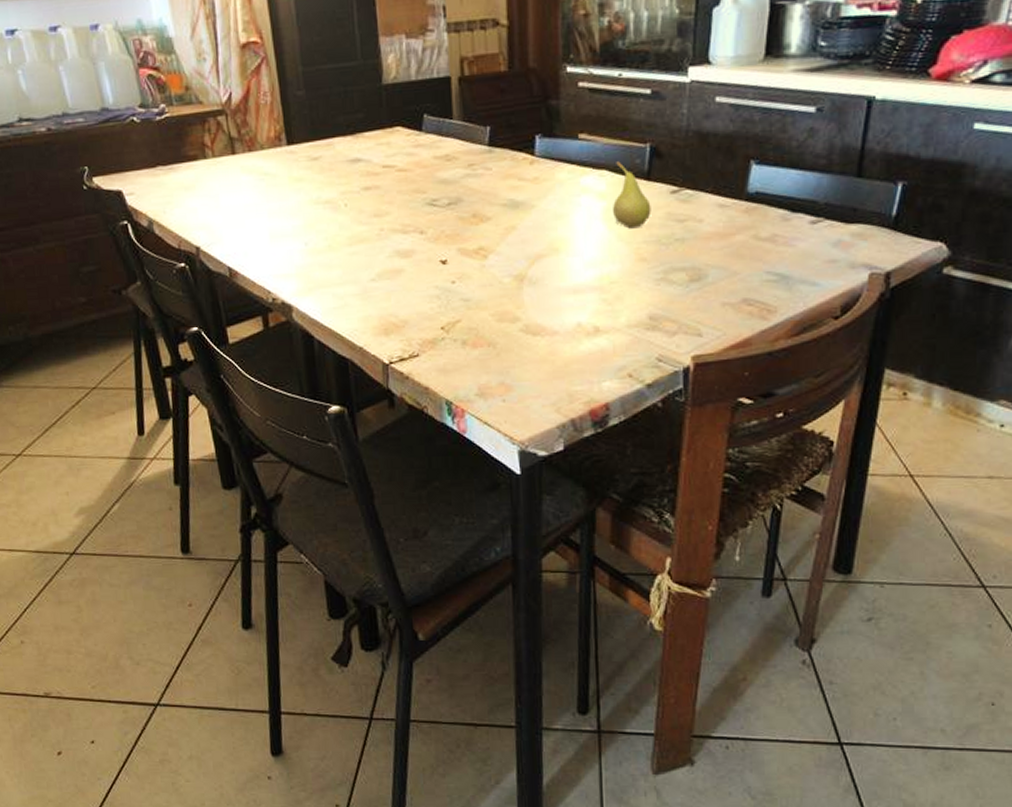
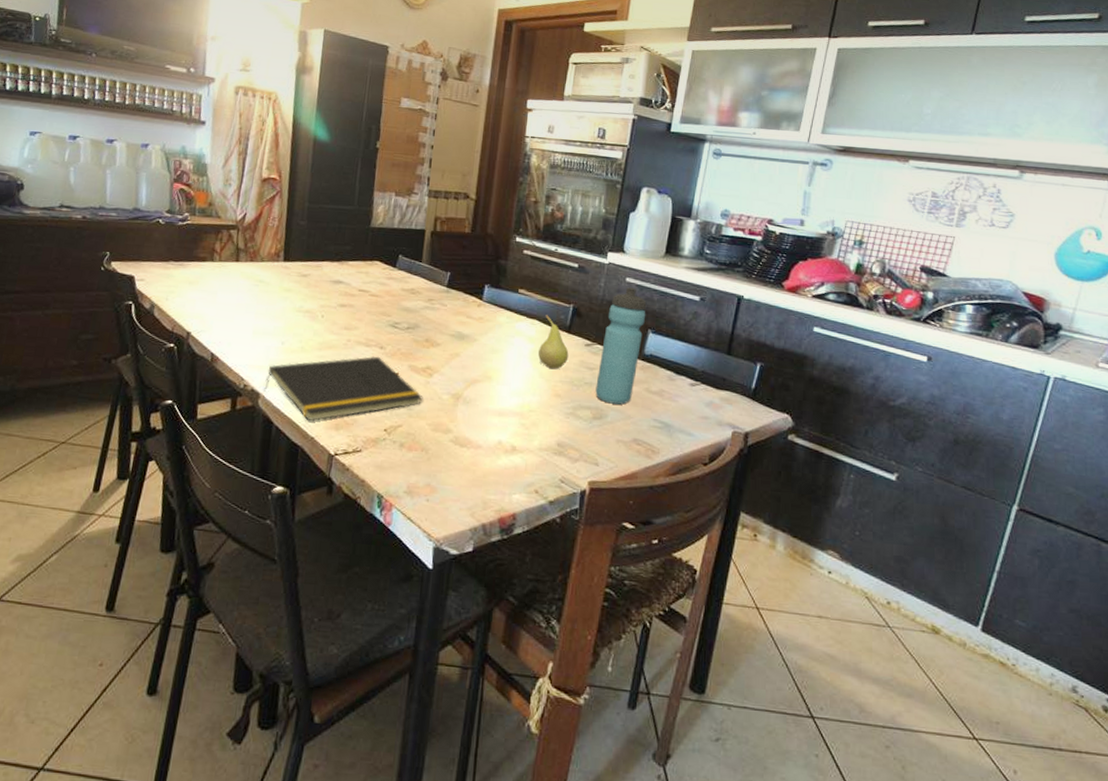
notepad: none [296,243,481,330] -> present [264,356,423,422]
water bottle: none [689,108,746,261] -> present [595,287,647,405]

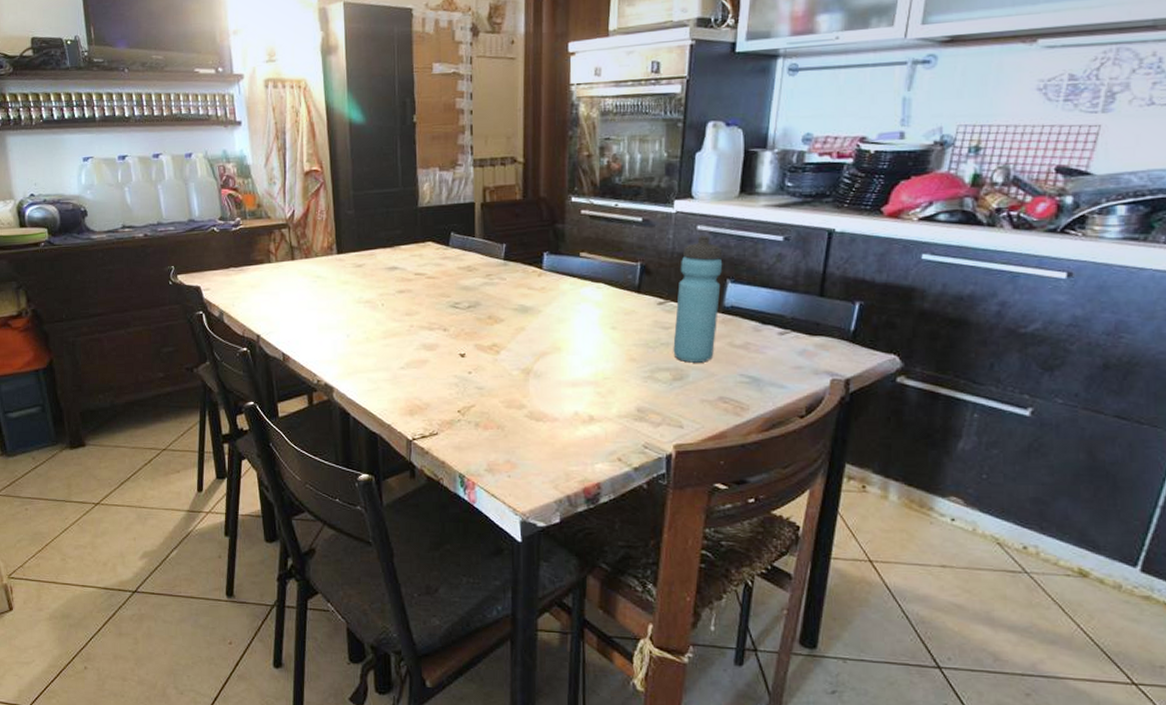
notepad: present [264,356,423,422] -> none [337,339,493,410]
fruit: present [538,315,569,370] -> none [608,276,641,333]

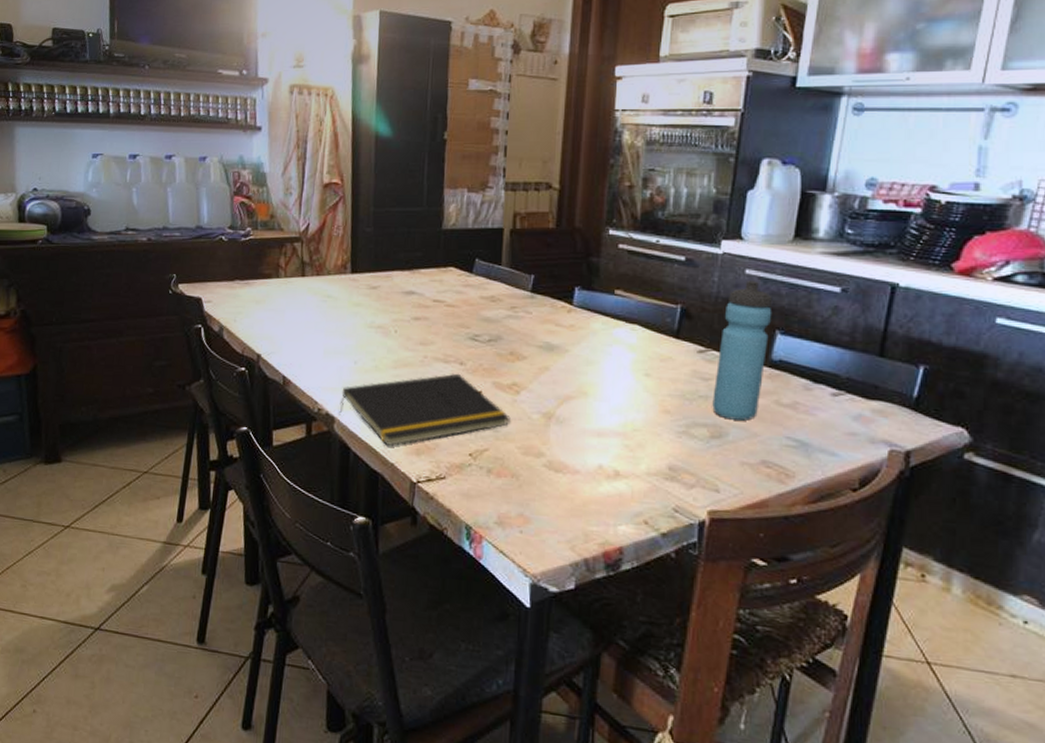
notepad: none [337,339,493,410] -> present [339,373,511,447]

